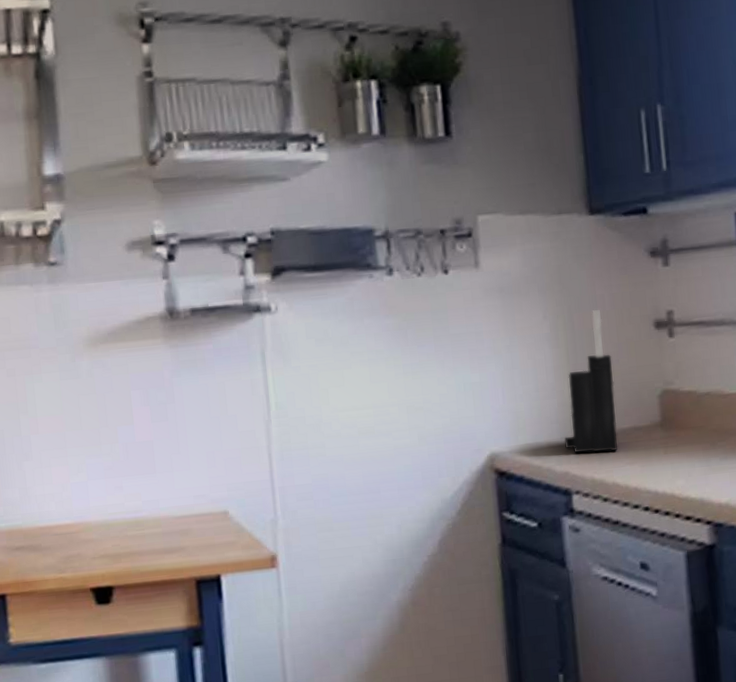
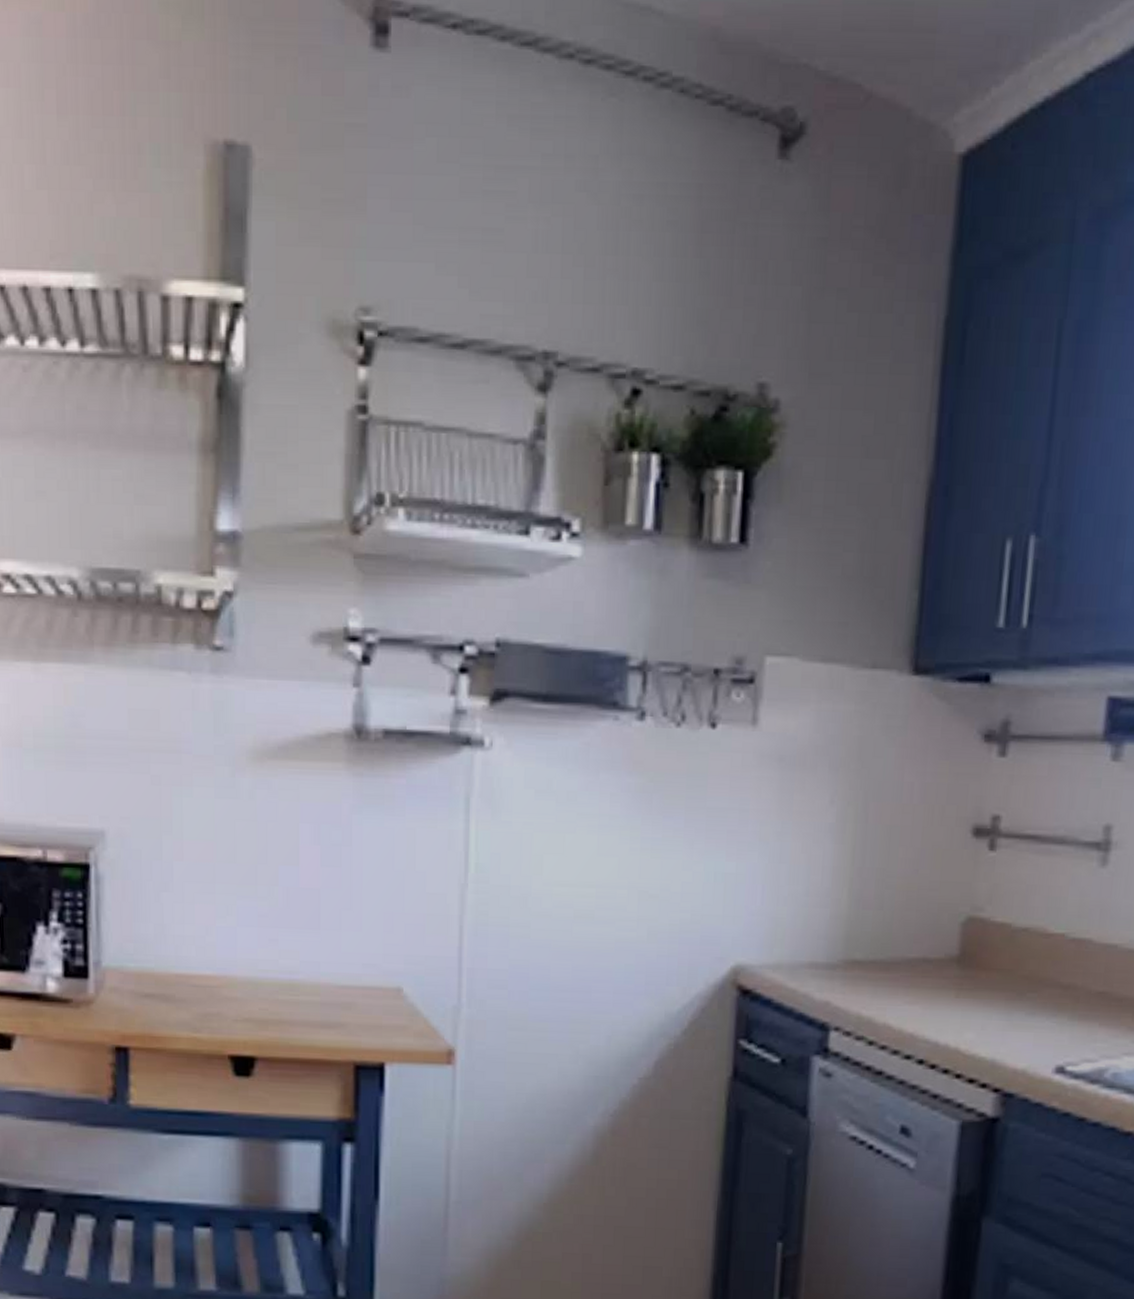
knife block: present [564,309,618,453] -> none [831,800,910,985]

